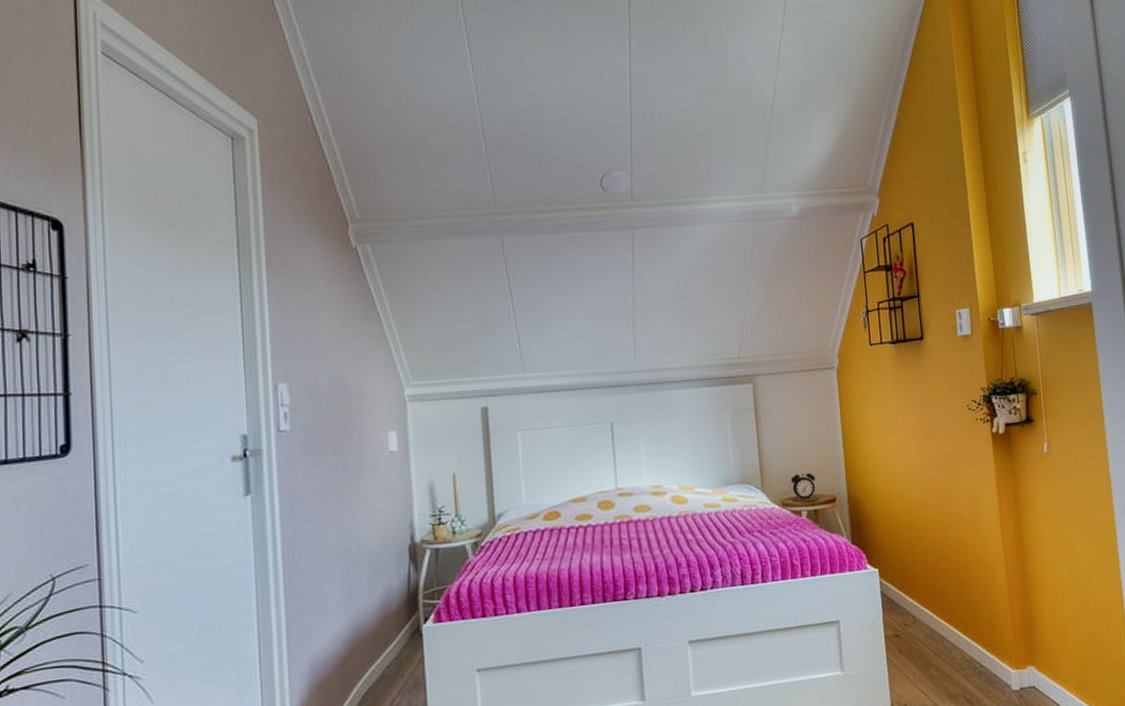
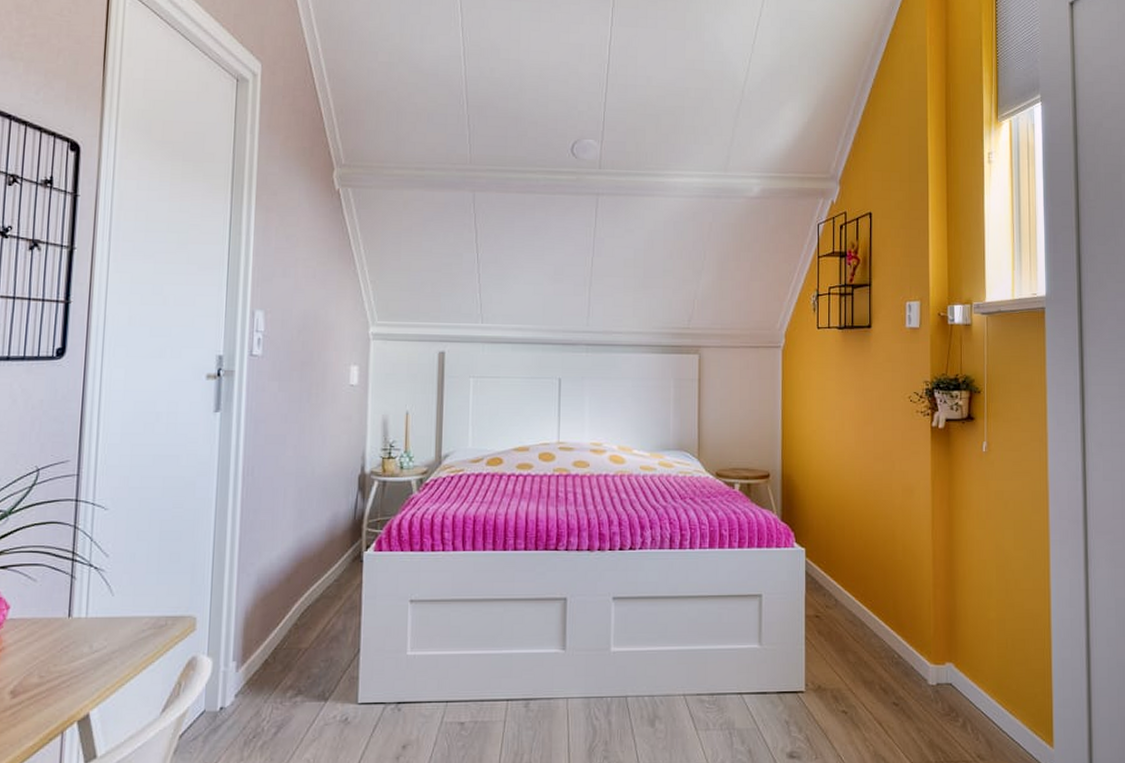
alarm clock: present [790,471,819,503] -> none [725,444,753,475]

